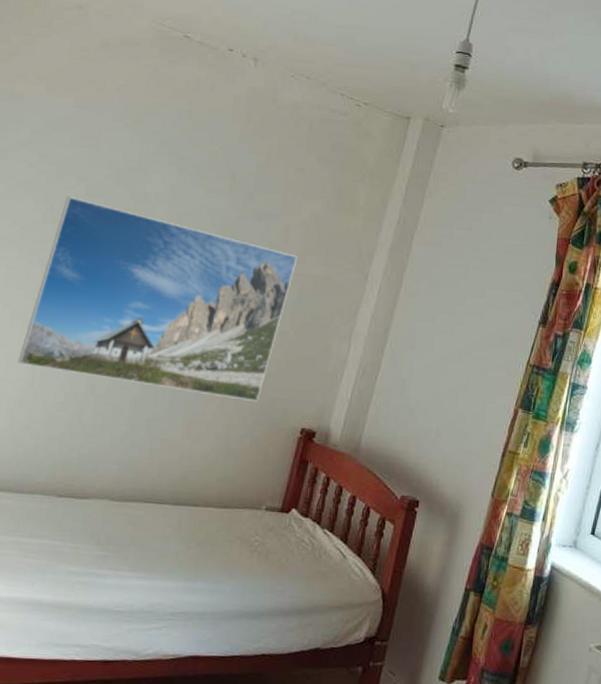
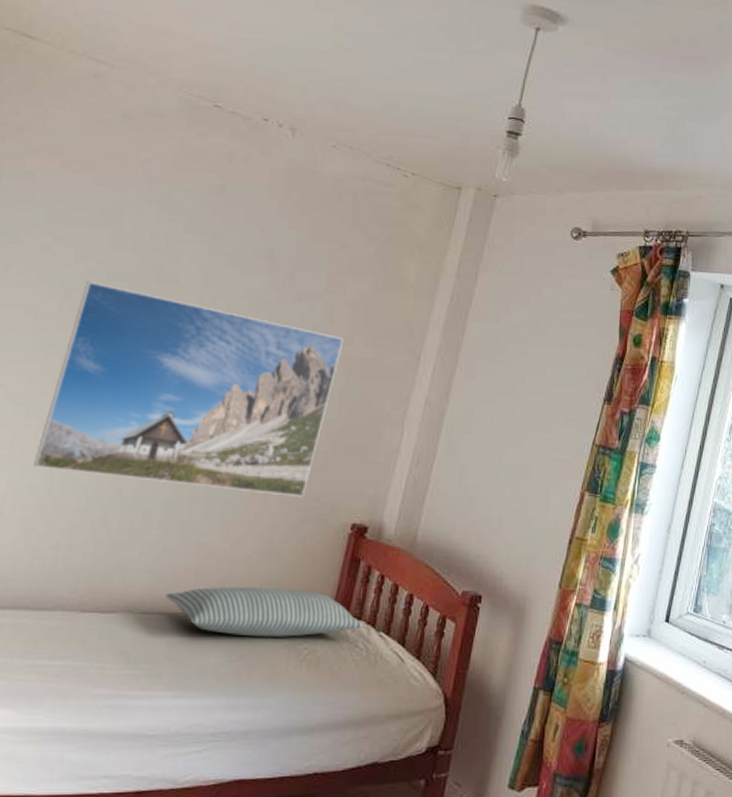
pillow: none [132,480,310,530] -> present [165,586,364,637]

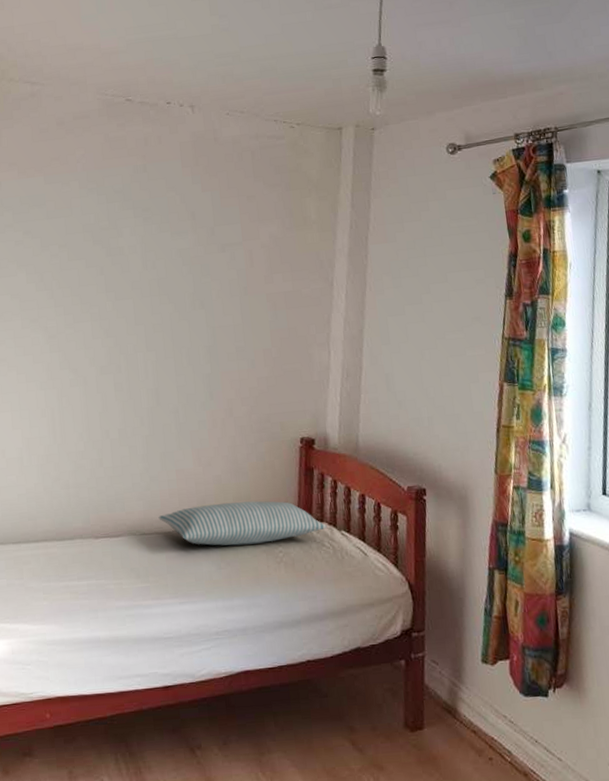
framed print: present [33,280,344,497] -> none [38,263,266,423]

